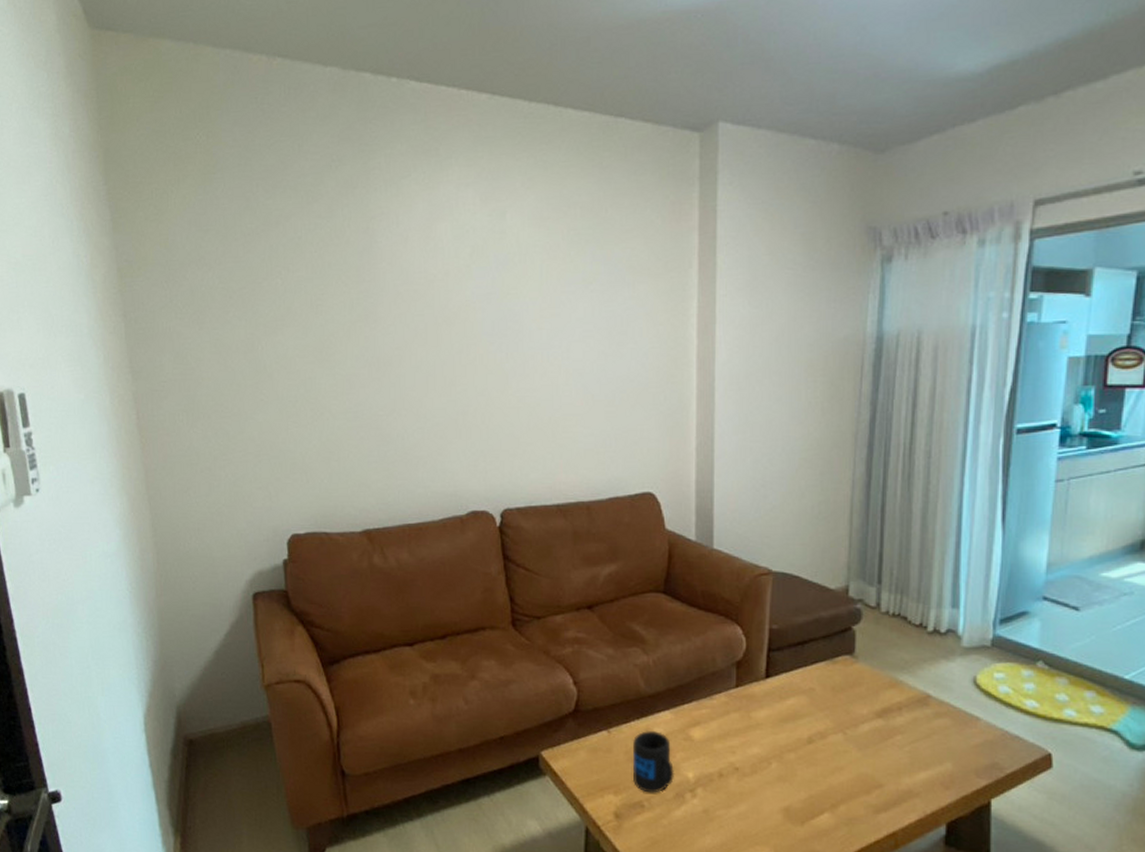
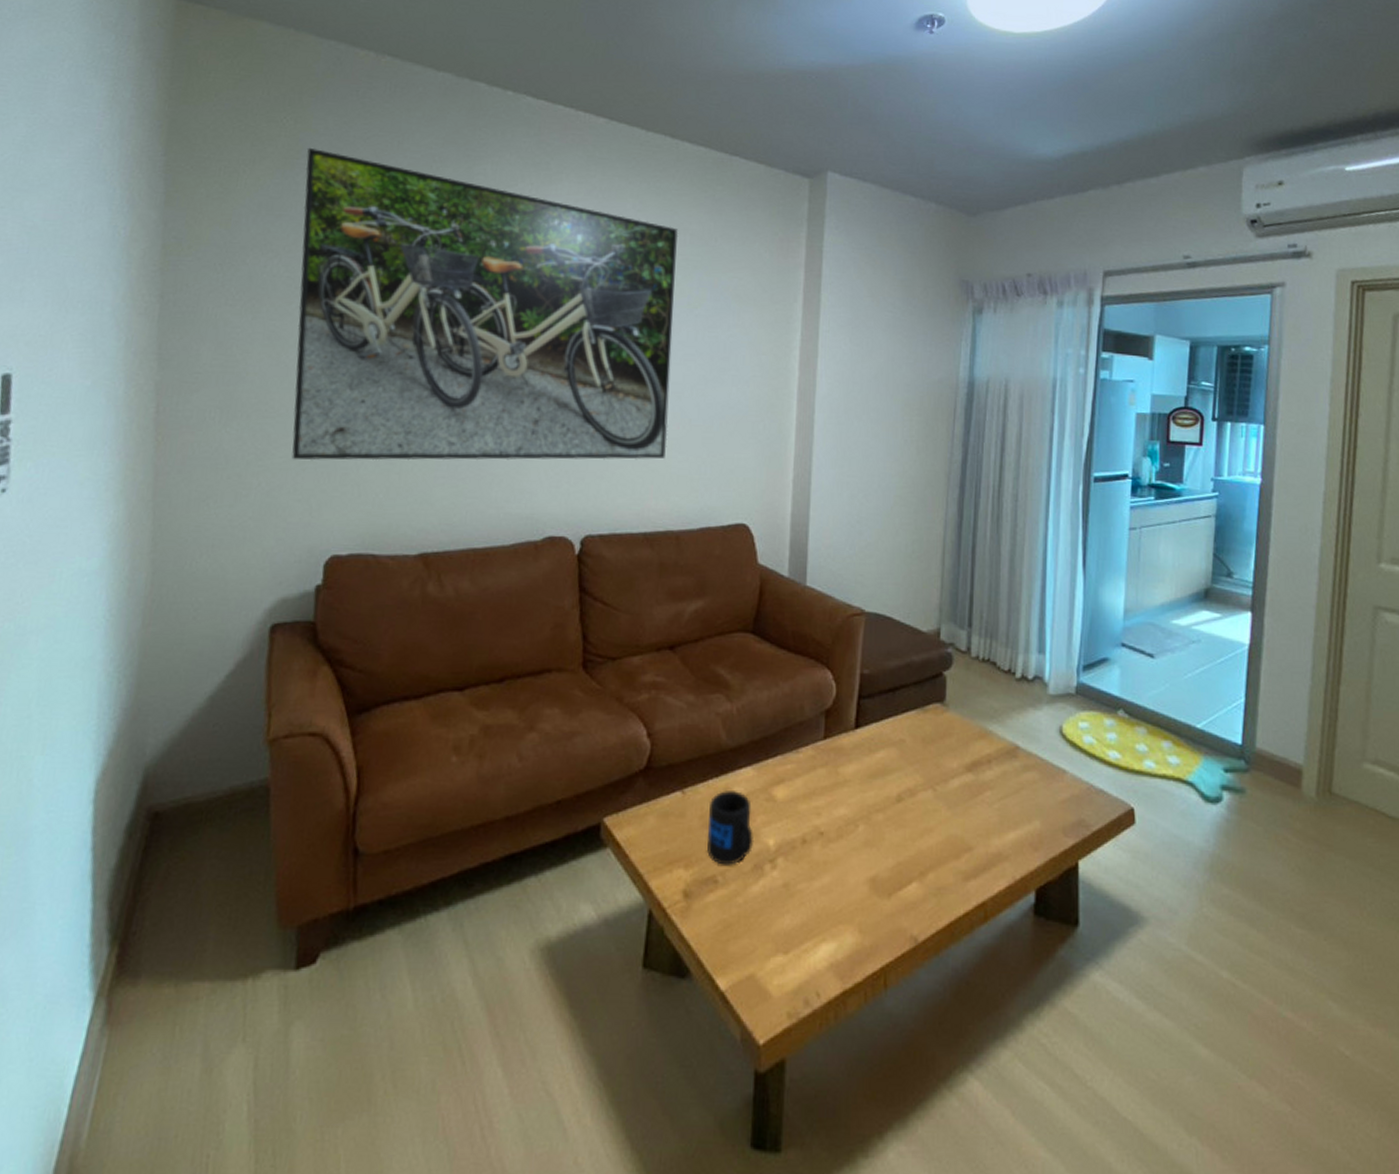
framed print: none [221,160,573,453] -> present [291,147,679,461]

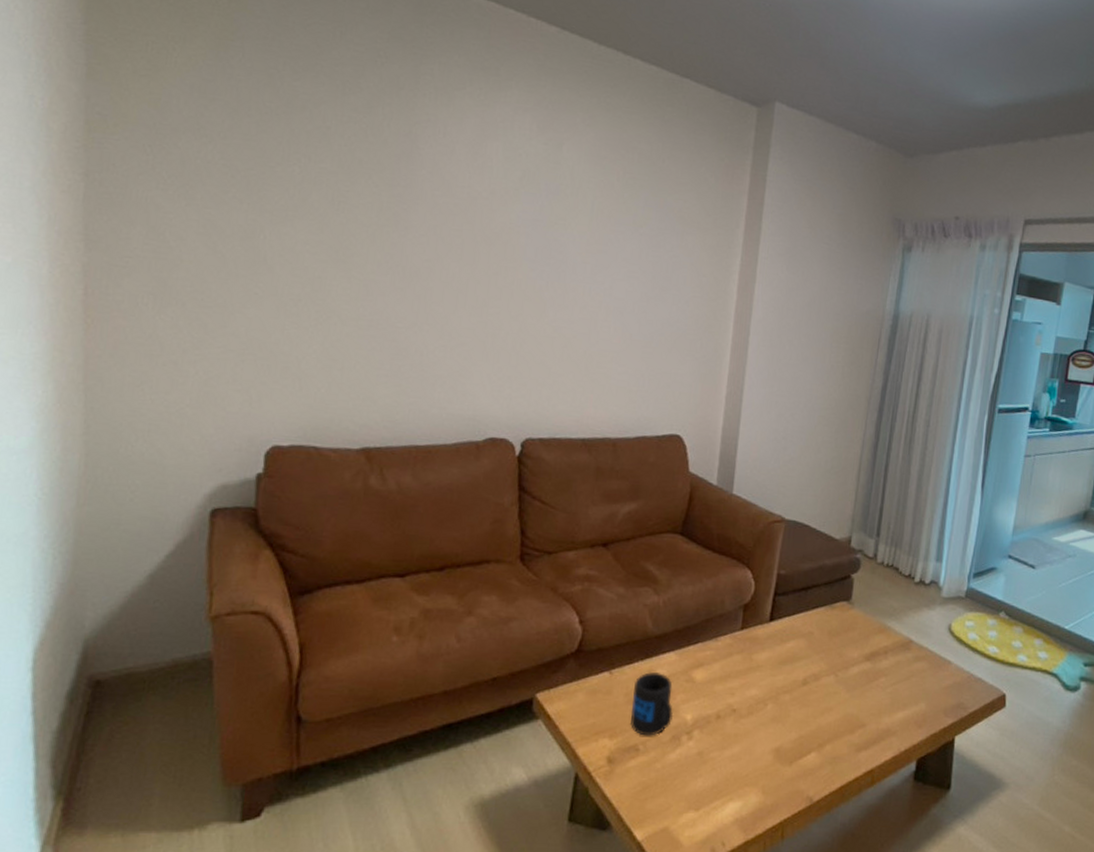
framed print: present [291,147,679,461] -> none [230,29,627,370]

